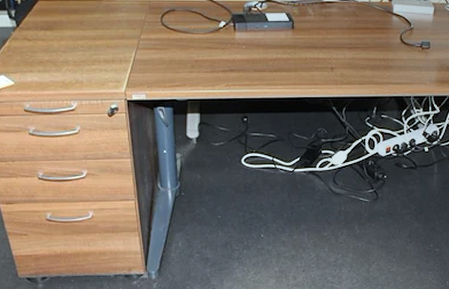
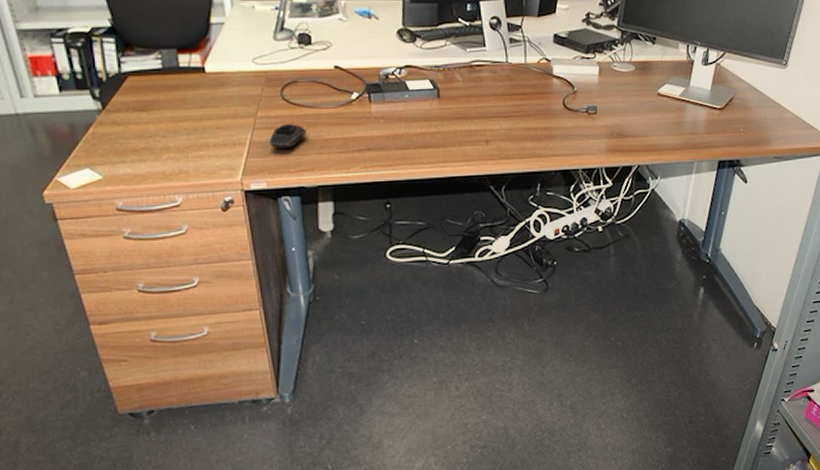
computer mouse: none [149,46,180,66] -> present [268,124,306,148]

